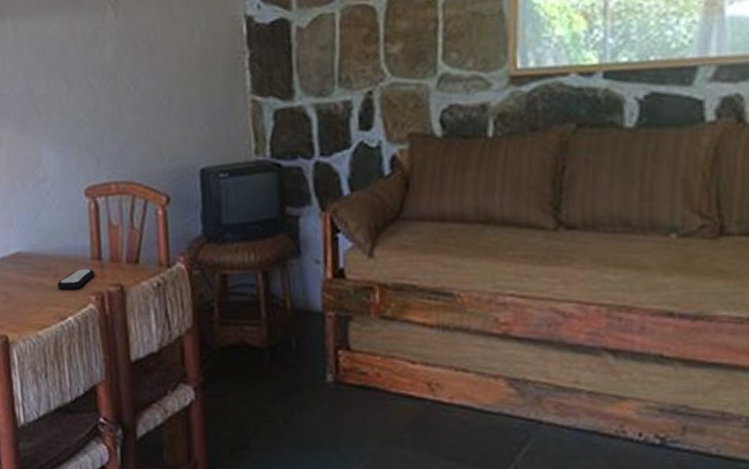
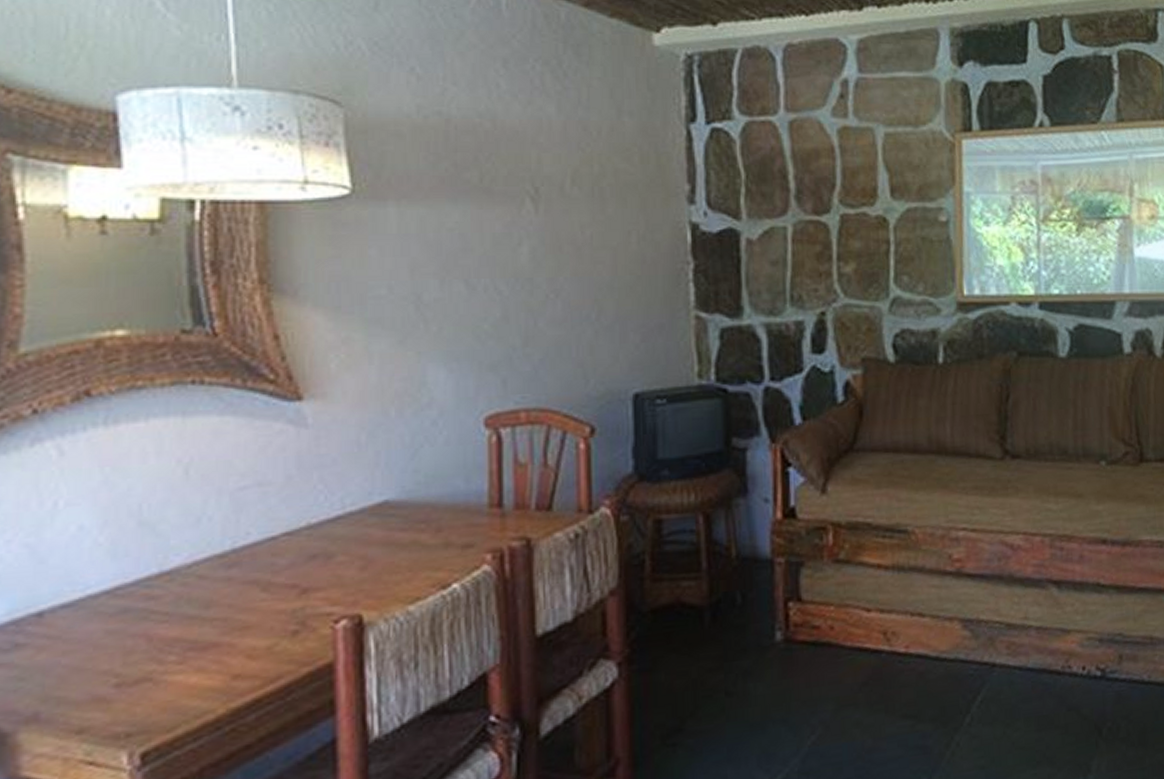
remote control: present [57,268,95,290] -> none [440,518,493,548]

